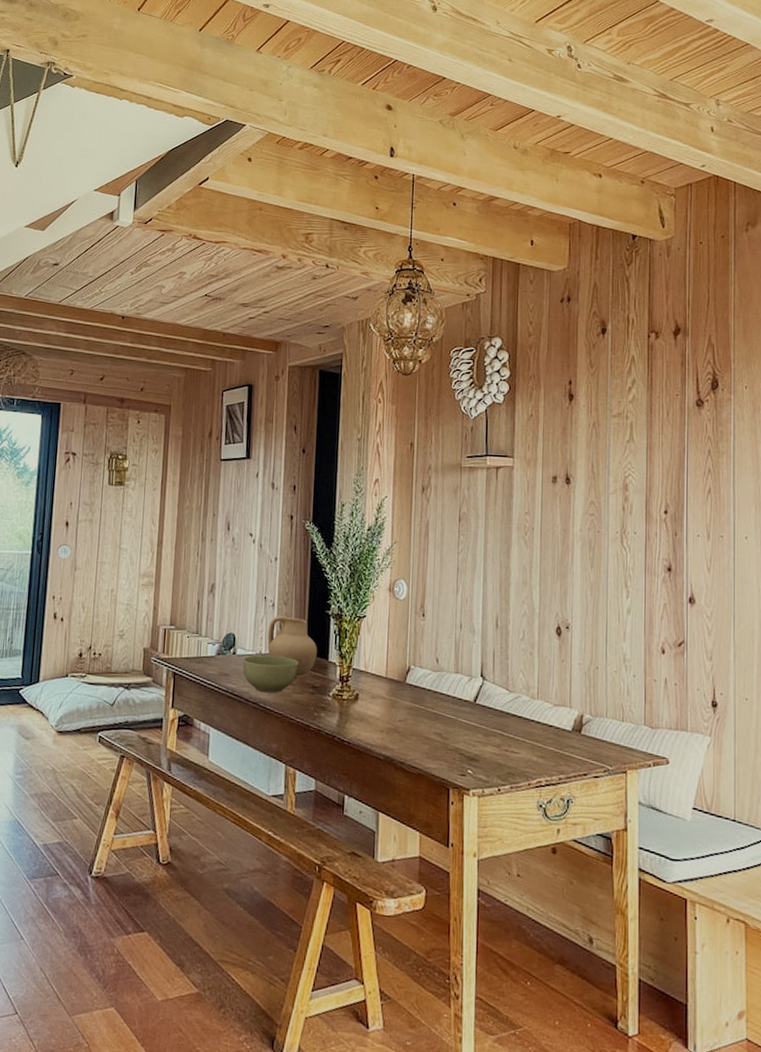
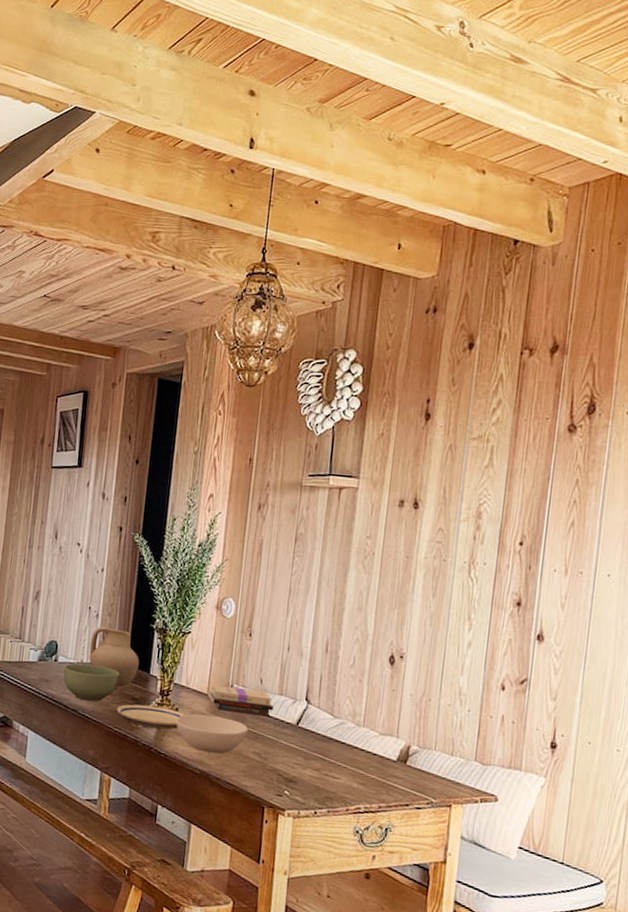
plate: none [298,692,367,716] -> present [117,704,186,730]
bowl: none [357,698,429,738] -> present [176,713,249,754]
books: none [386,667,450,696] -> present [207,685,273,717]

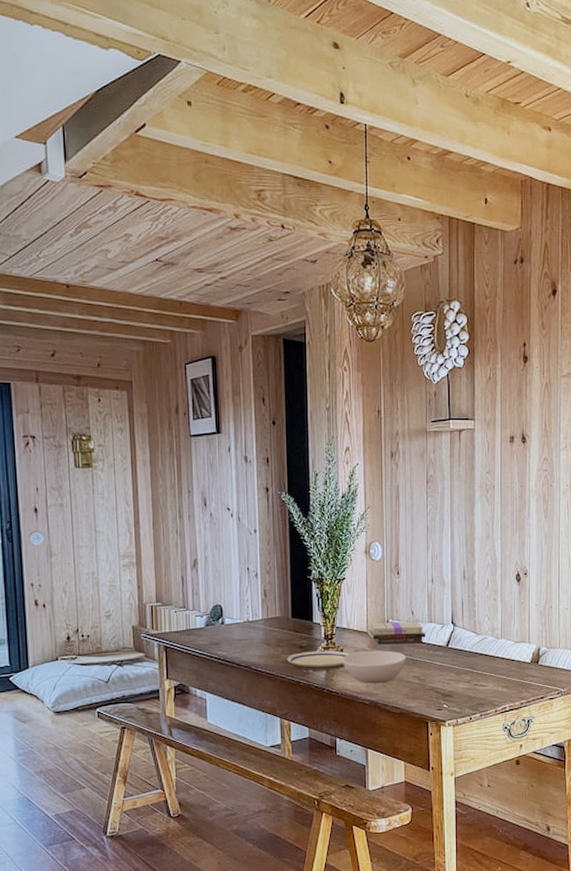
bowl: present [63,663,120,702] -> none [231,621,285,657]
ceramic pitcher: present [89,625,139,687] -> none [253,583,302,638]

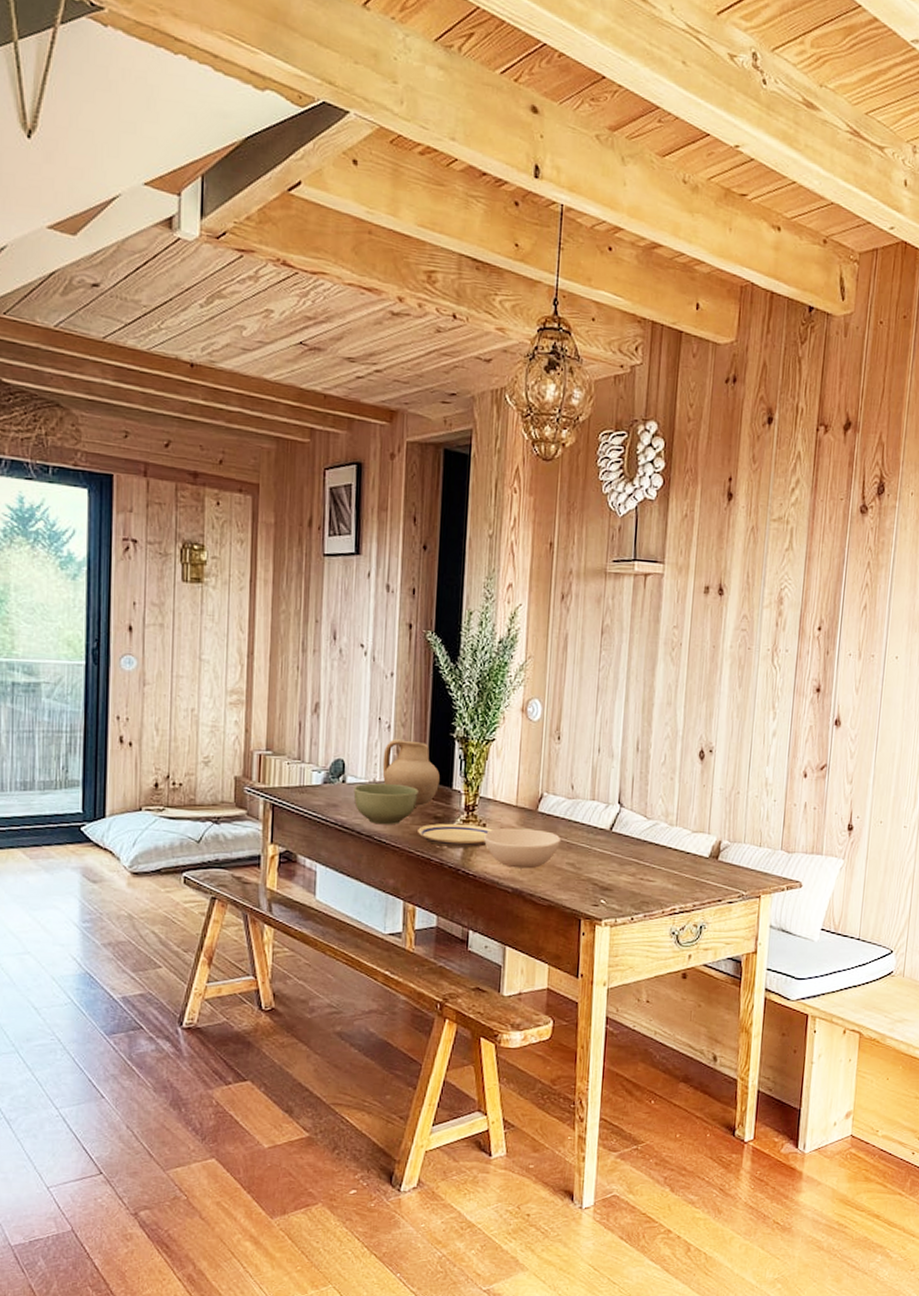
bowl: none [231,621,285,657] -> present [353,783,419,825]
ceramic pitcher: none [253,583,302,638] -> present [382,738,440,806]
books: present [367,622,425,645] -> none [516,795,586,825]

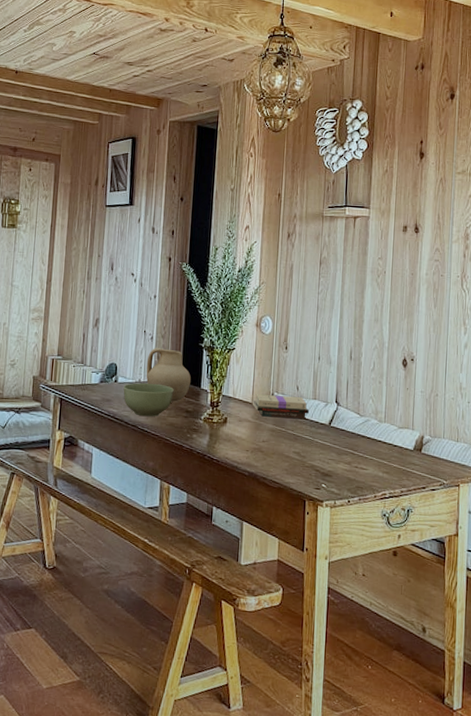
plate: present [418,823,495,848] -> none [173,416,234,437]
bowl: present [484,828,562,869] -> none [226,421,289,456]
books: none [516,795,586,825] -> present [252,394,309,420]

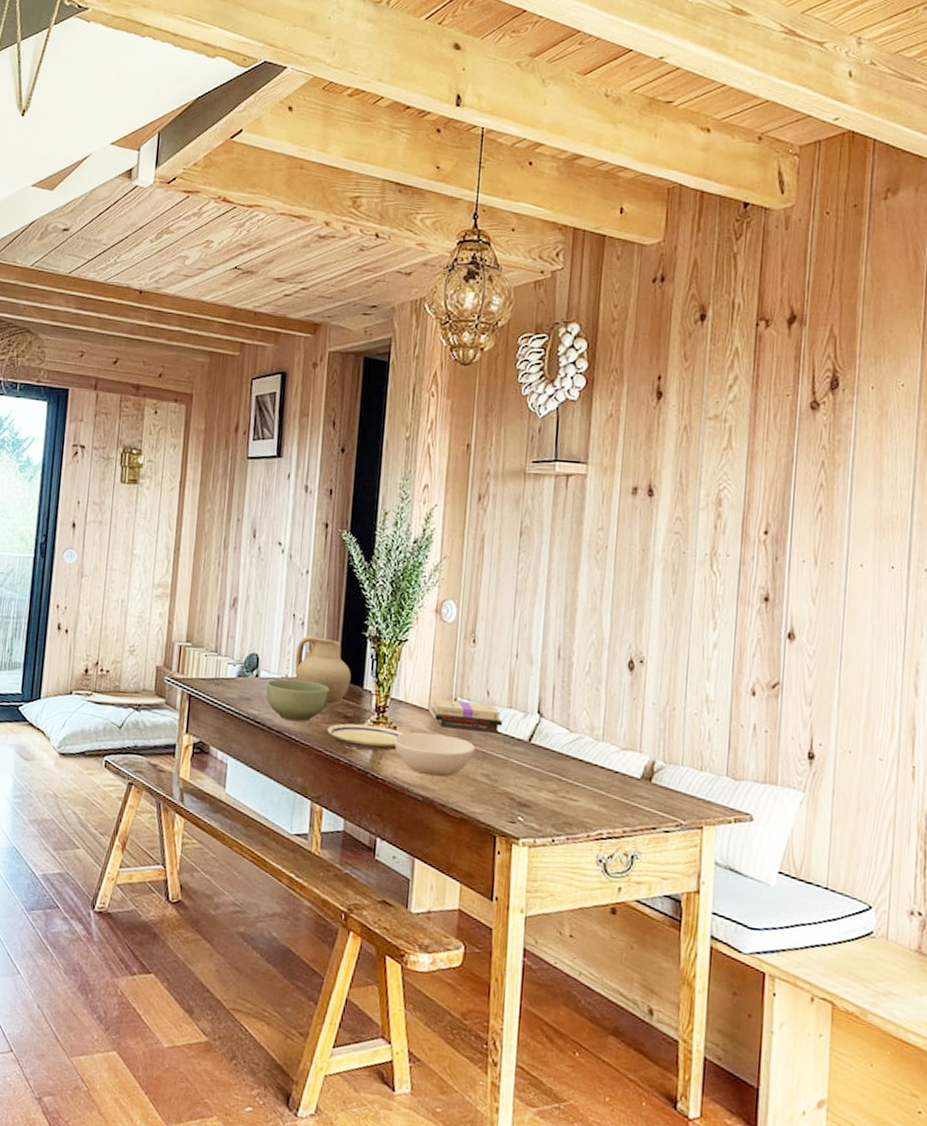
plate: none [173,416,234,437] -> present [327,723,406,751]
bowl: none [226,421,289,456] -> present [394,732,476,778]

